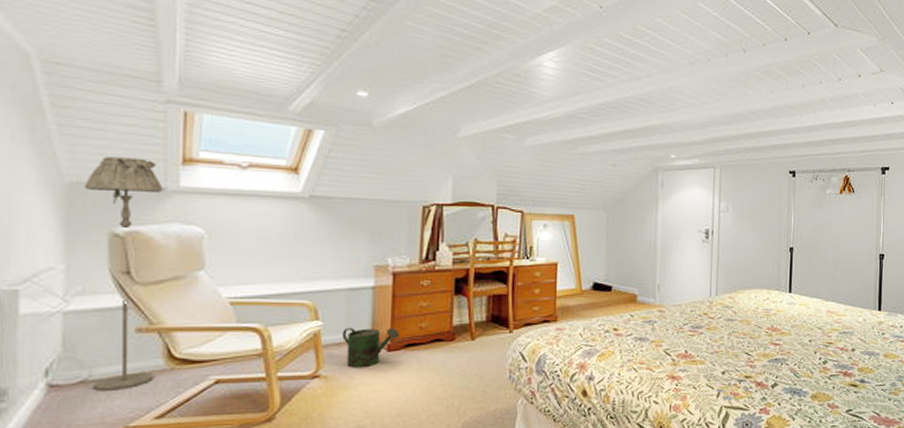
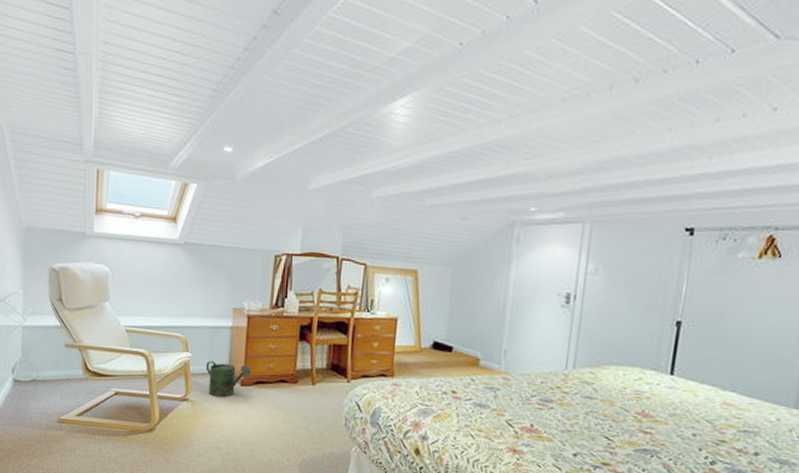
floor lamp: present [84,156,164,391] -> none [34,207,83,390]

